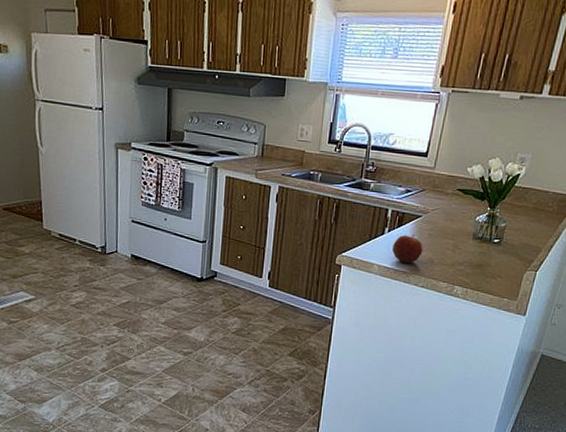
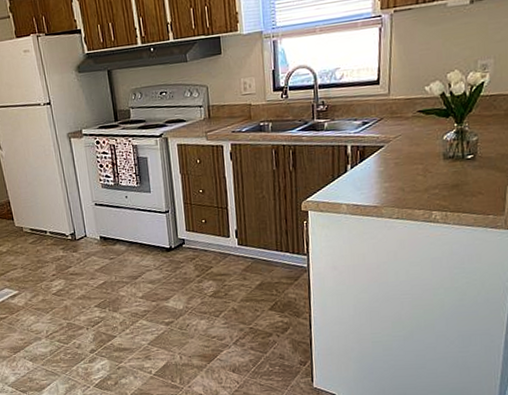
apple: present [392,234,423,264] -> none [358,165,392,198]

